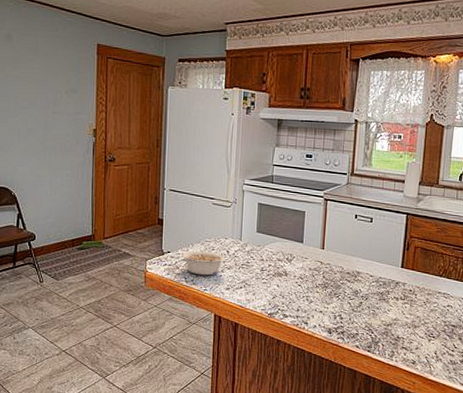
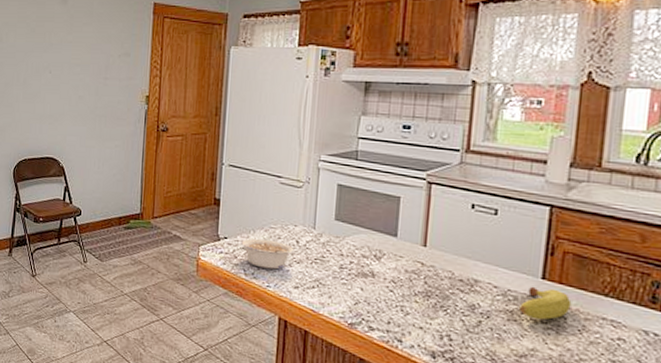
fruit: none [387,273,420,298] -> present [519,286,572,320]

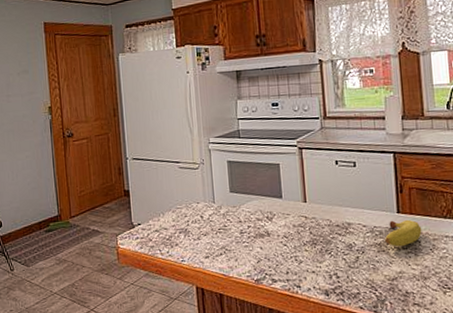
legume: present [241,239,294,270] -> none [154,219,200,246]

